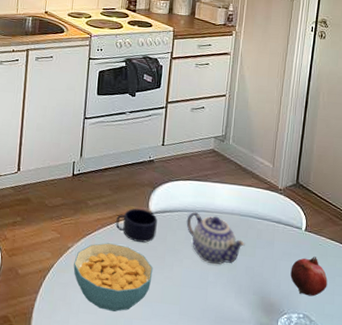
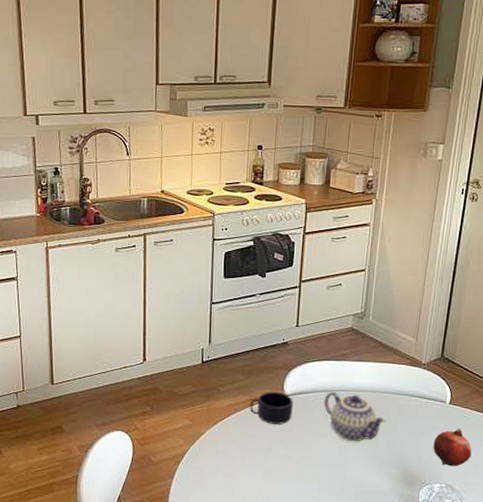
cereal bowl: present [73,243,153,312] -> none [208,427,290,491]

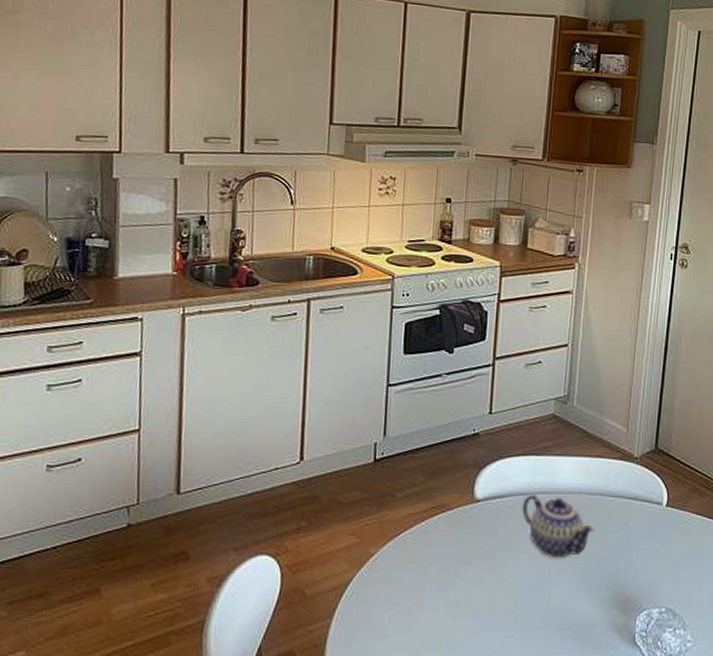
mug: present [250,391,293,425] -> none [432,496,485,539]
fruit: present [433,428,472,467] -> none [650,536,694,585]

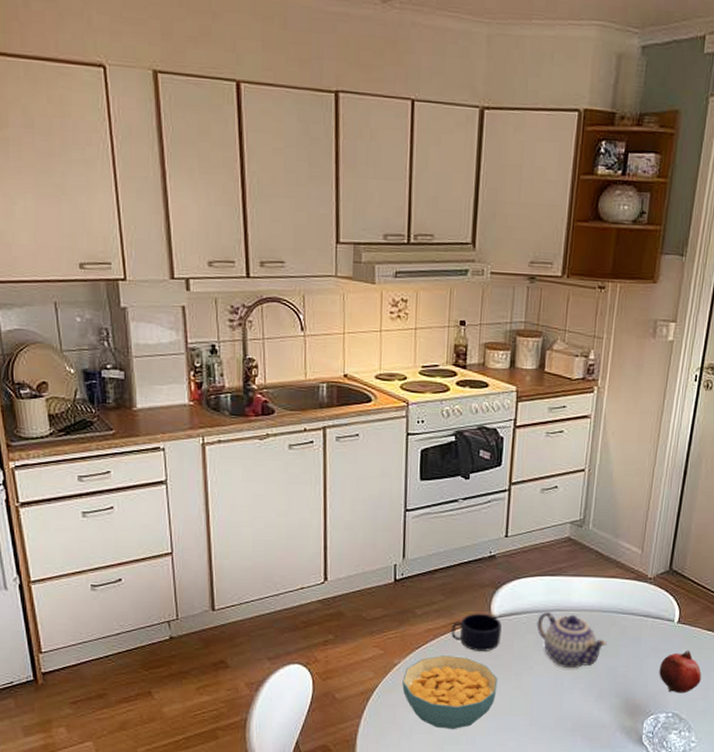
cereal bowl: none [378,544,482,630] -> present [402,655,498,729]
mug: none [432,496,485,539] -> present [451,613,502,651]
fruit: none [650,536,694,585] -> present [659,650,702,694]

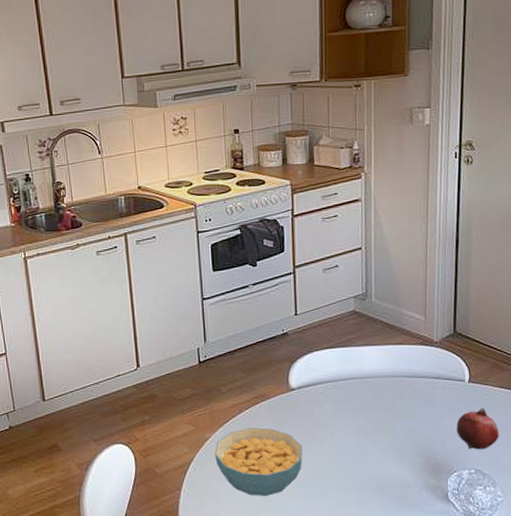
mug: present [451,613,502,651] -> none [254,386,301,422]
teapot: present [536,611,607,669] -> none [333,380,402,433]

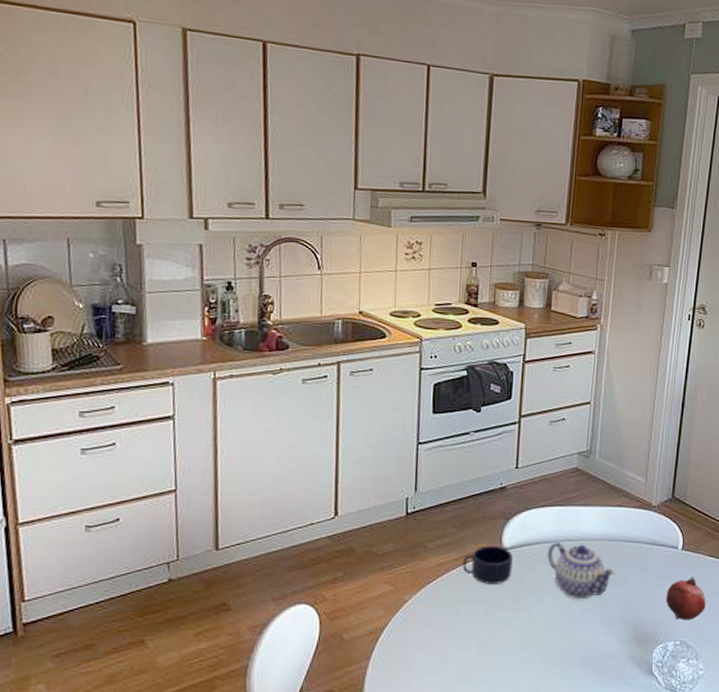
cereal bowl: present [215,427,303,496] -> none [413,590,510,667]
mug: none [254,386,301,422] -> present [462,545,513,584]
teapot: none [333,380,402,433] -> present [547,541,615,600]

